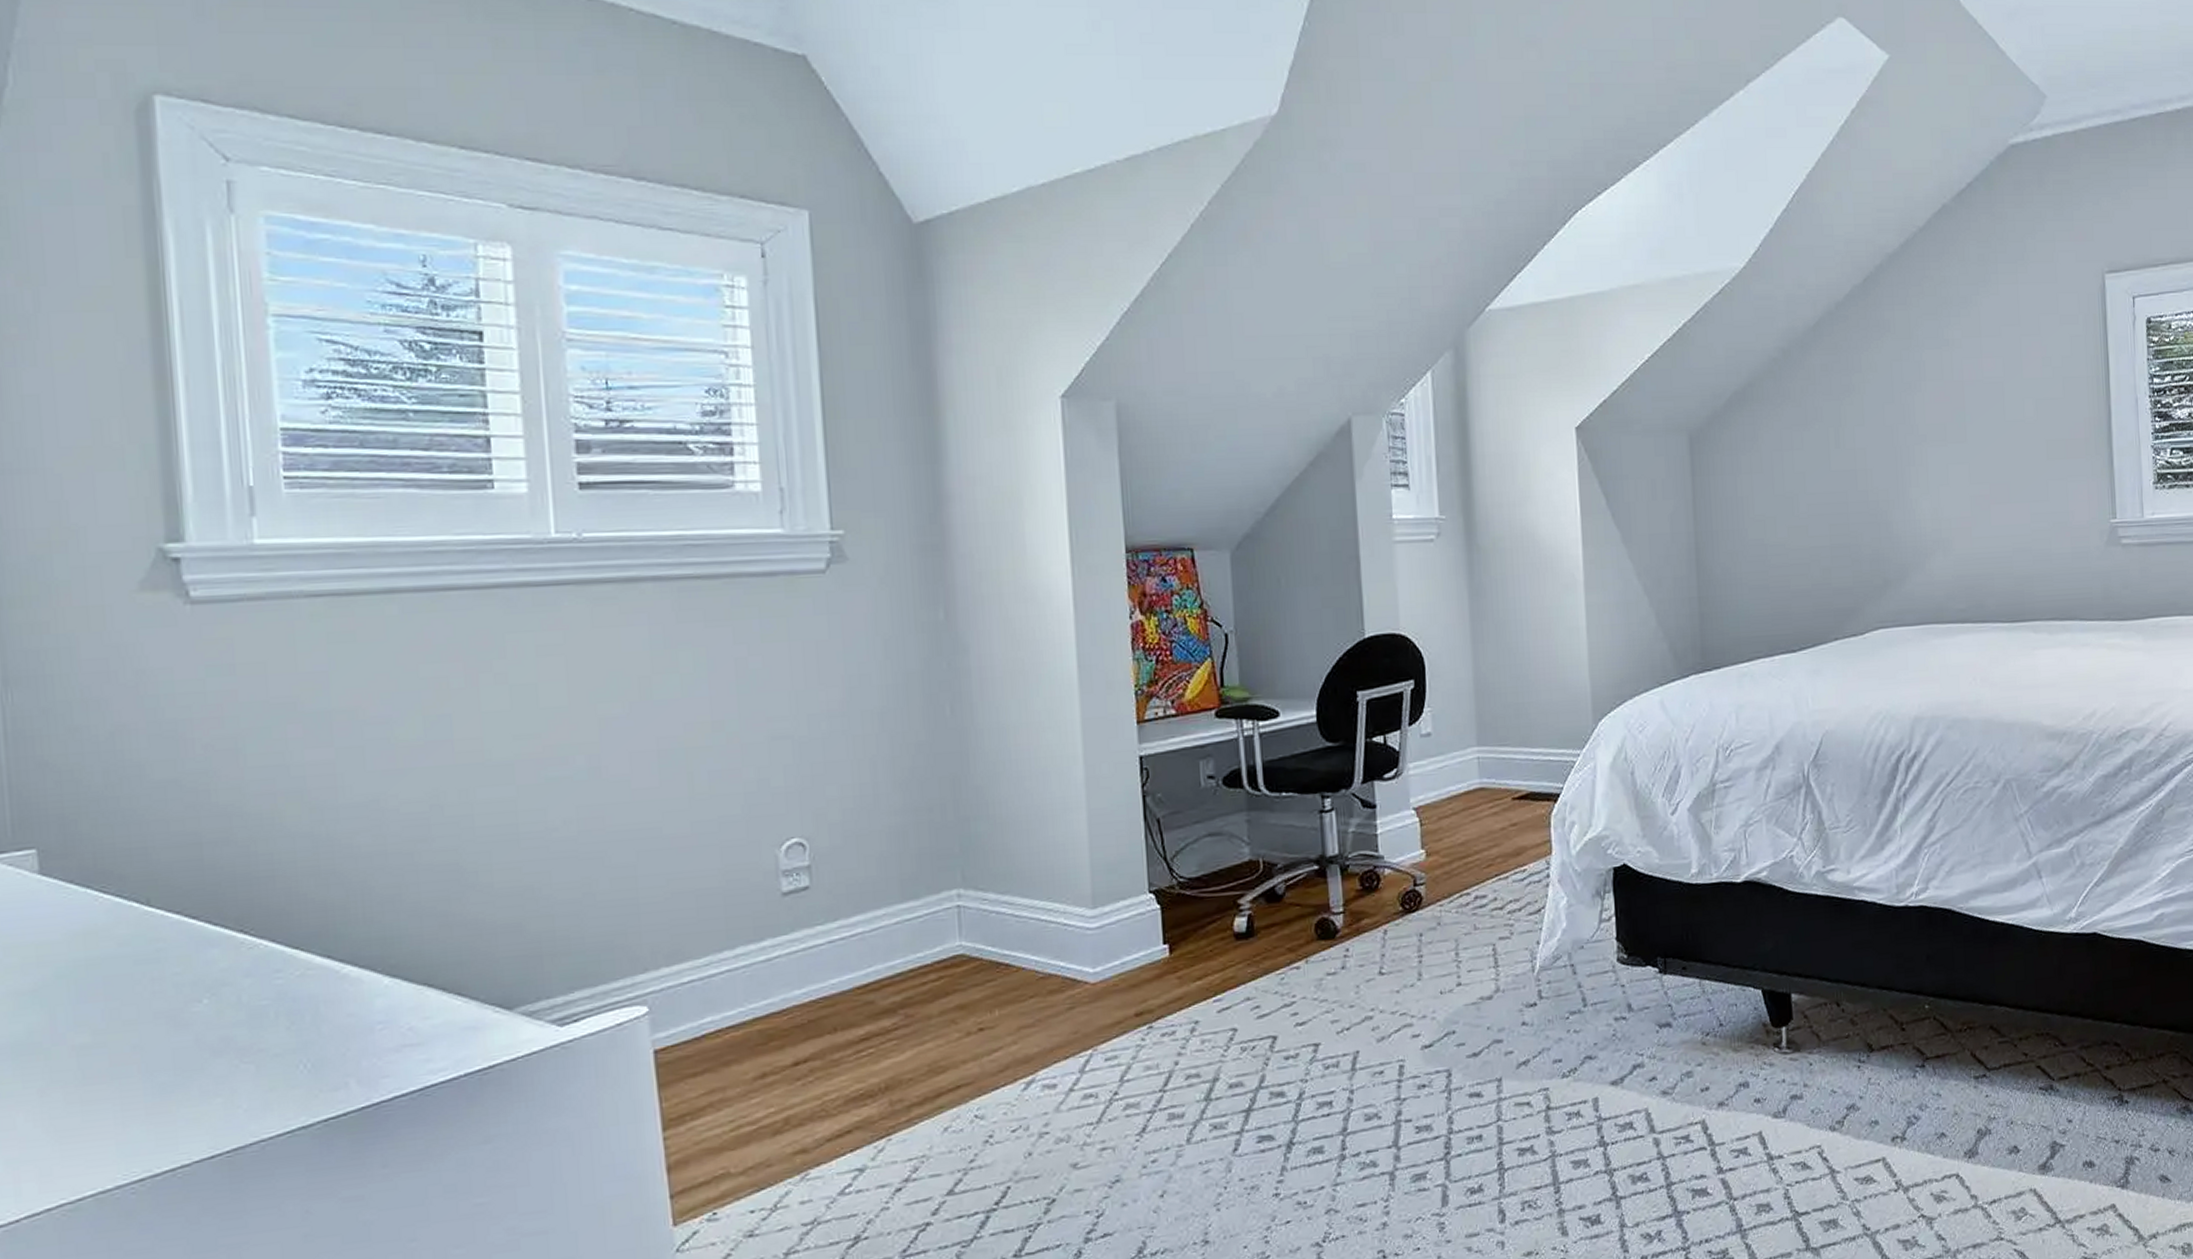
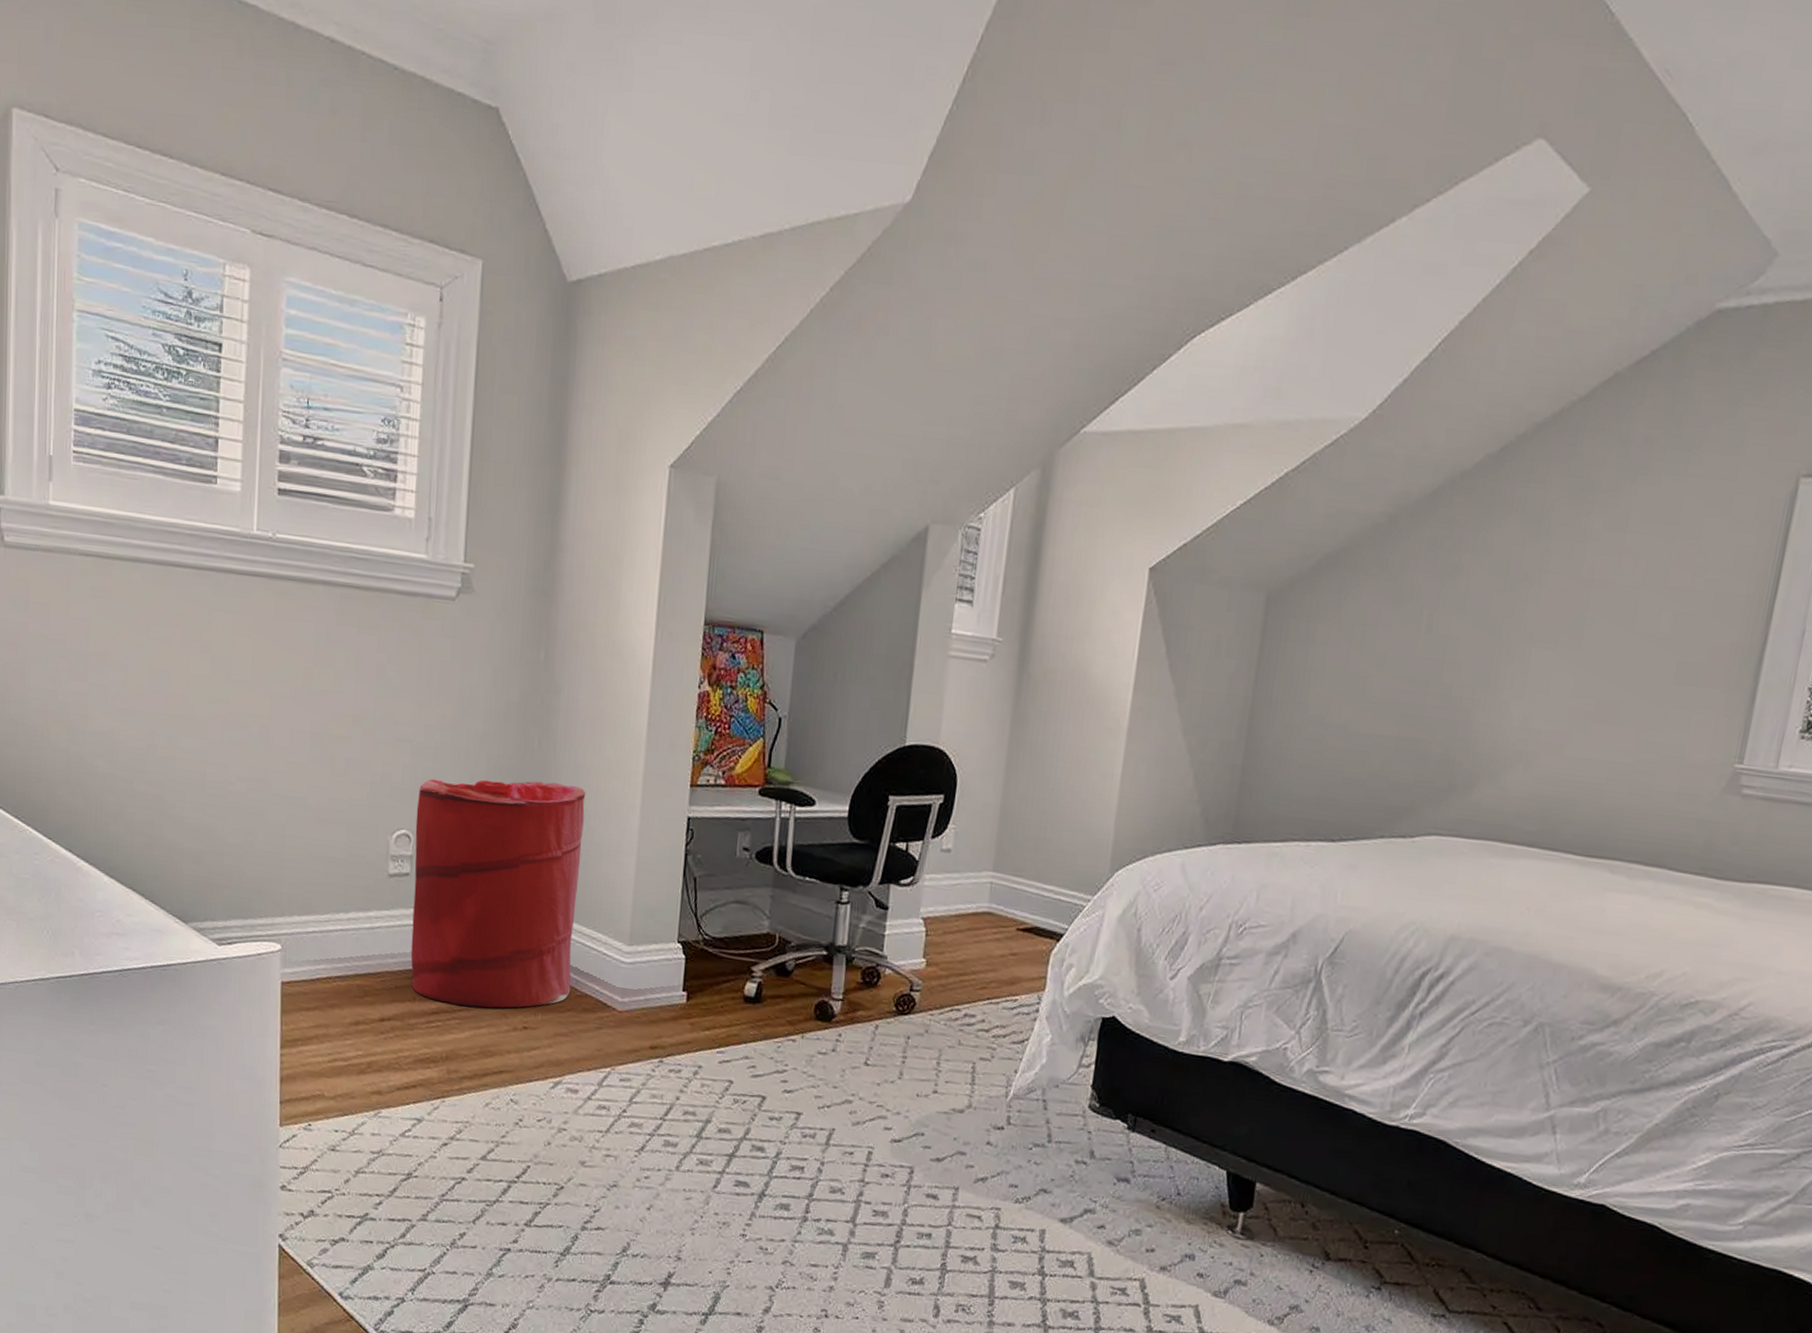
laundry hamper: none [808,748,1031,1025] -> present [410,778,586,1008]

